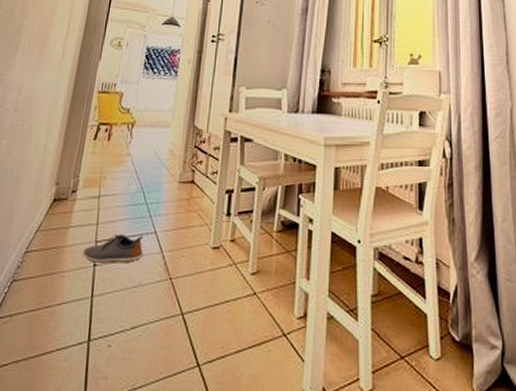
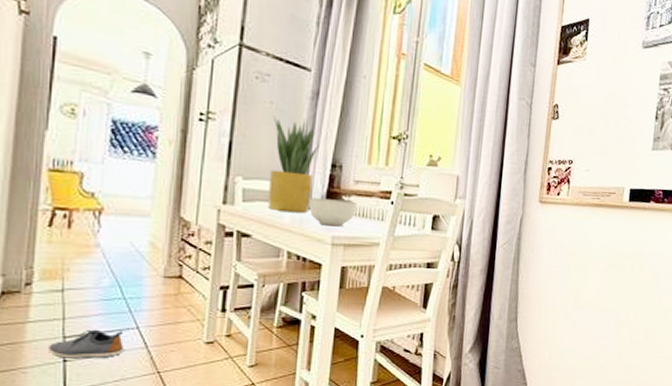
planter: none [267,33,309,117] -> present [268,116,319,213]
bowl: none [302,102,346,128] -> present [308,198,358,227]

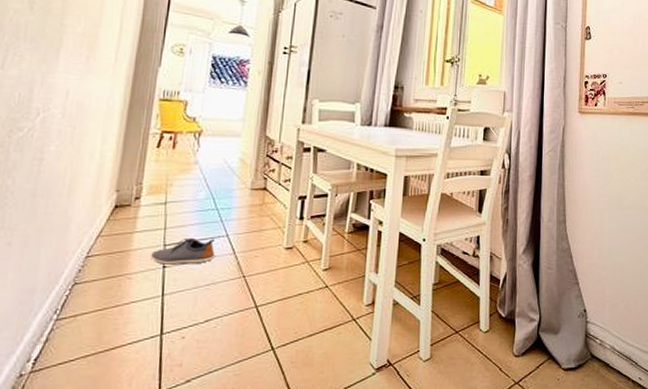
planter: present [268,116,319,213] -> none [340,48,383,130]
bowl: present [308,198,358,227] -> none [375,115,418,140]

